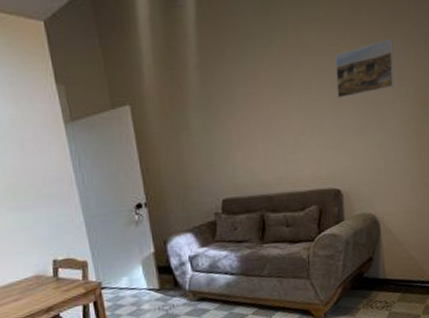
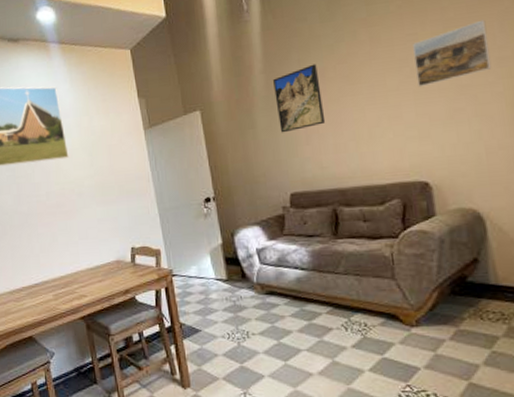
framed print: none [208,64,257,136] -> present [273,63,326,133]

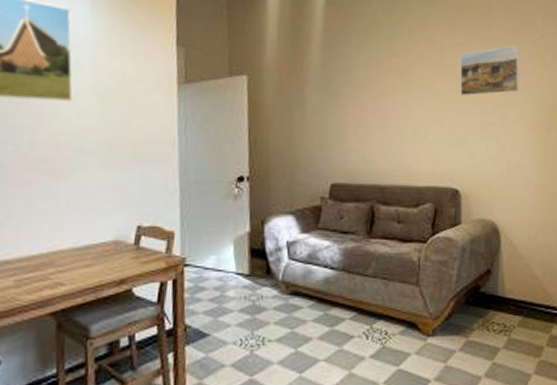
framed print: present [273,63,326,133] -> none [329,51,375,118]

